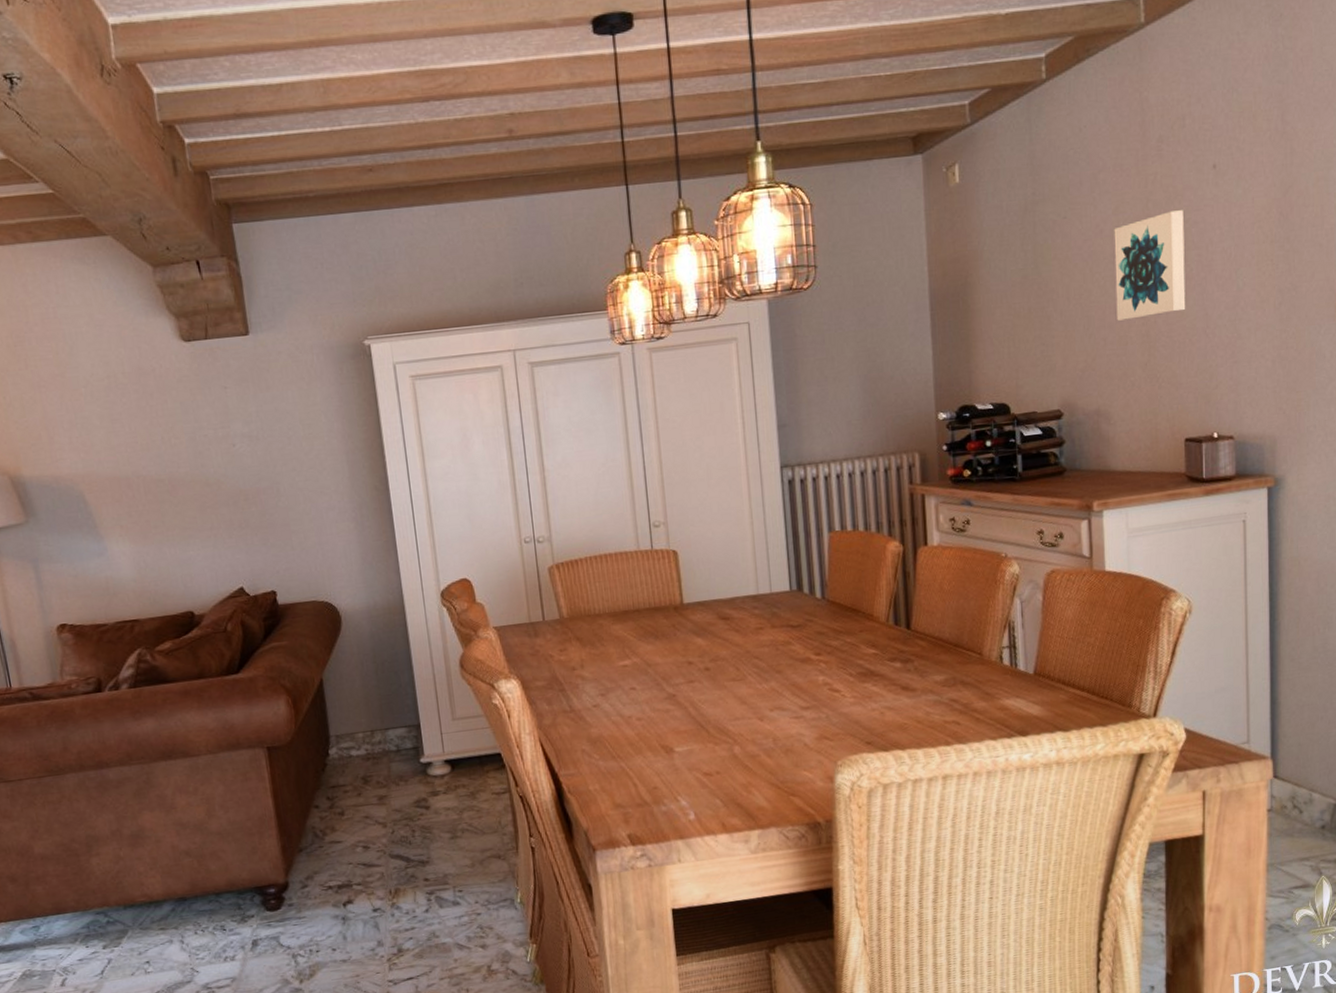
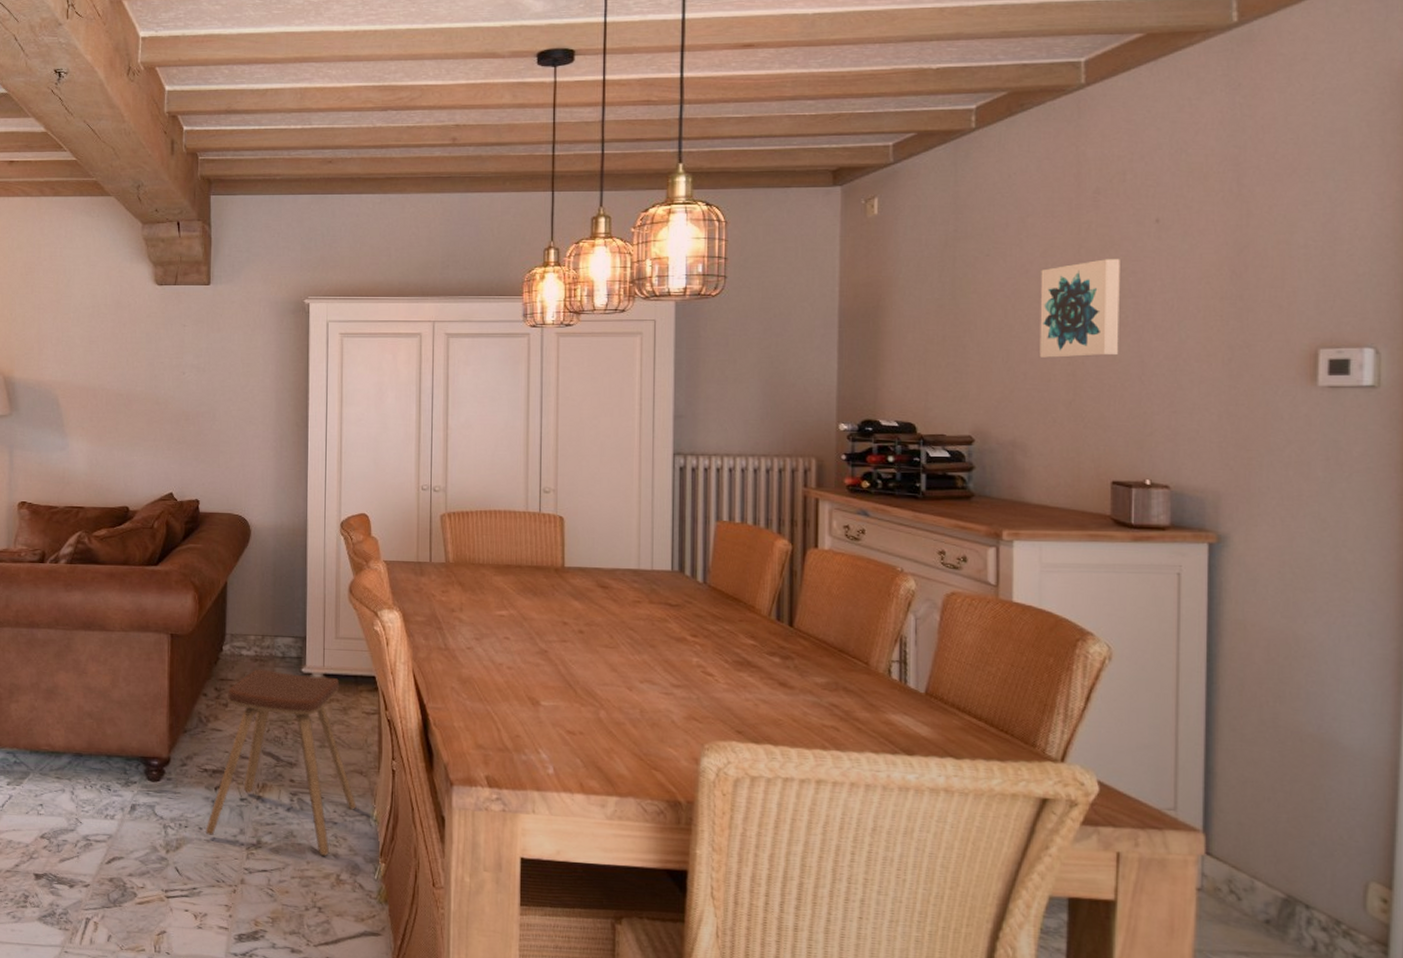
music stool: none [339,762,499,955] -> present [205,669,357,856]

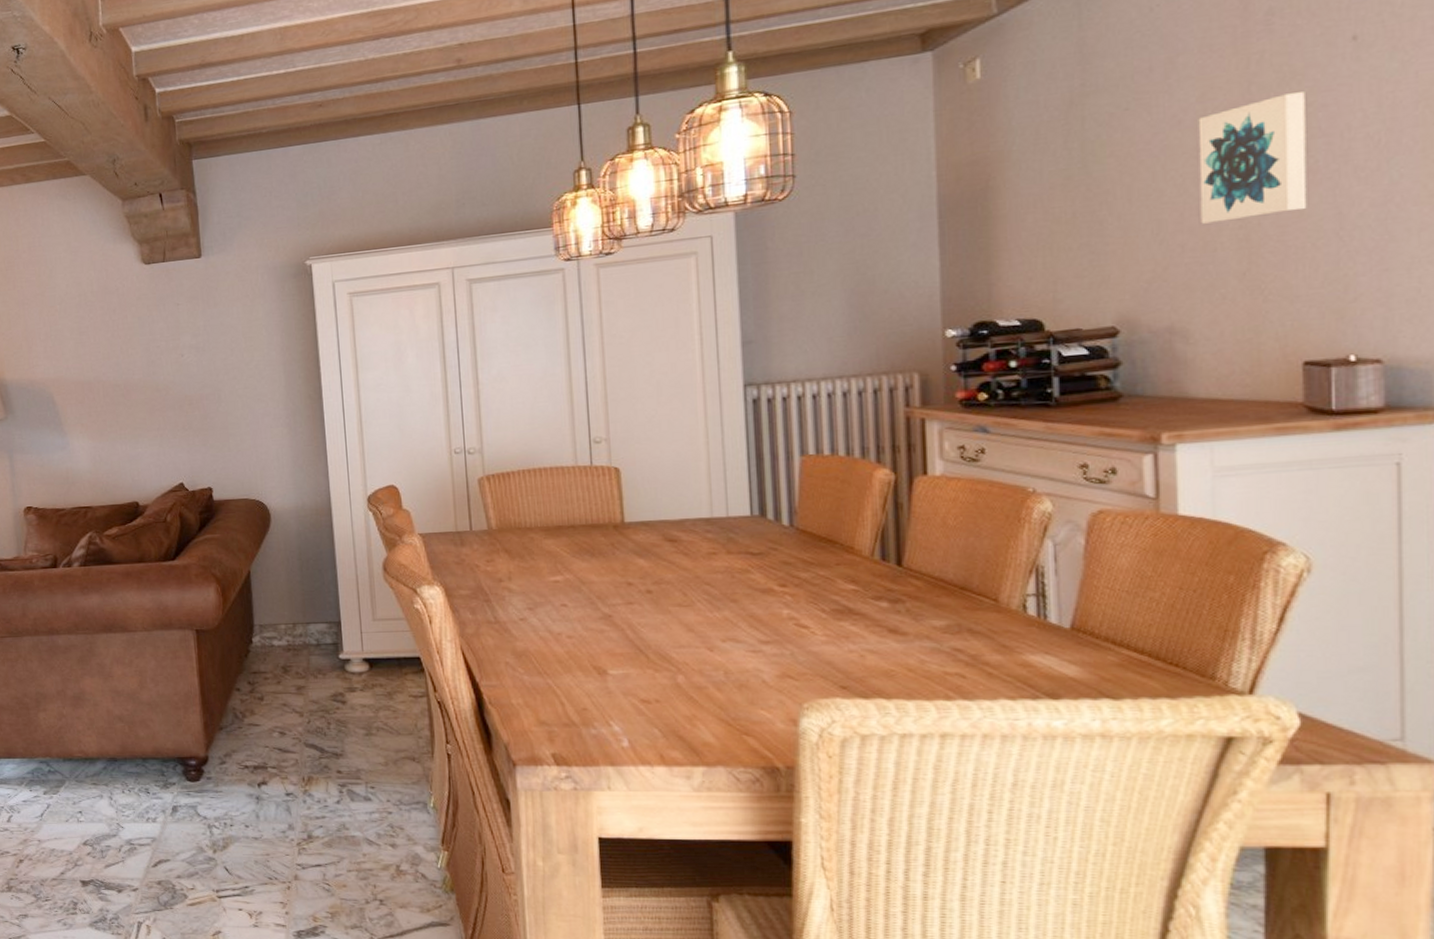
music stool: present [205,669,357,856] -> none [252,658,412,847]

